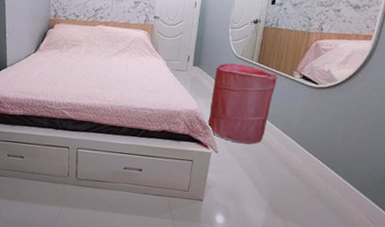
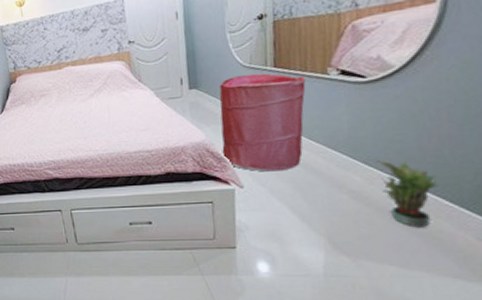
potted plant: none [313,148,351,204] -> present [376,160,440,228]

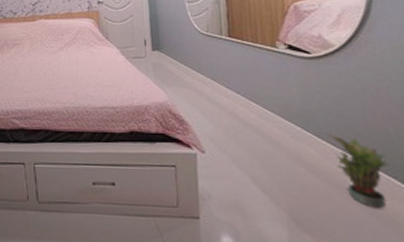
laundry hamper: present [219,73,306,172] -> none [180,42,259,138]

